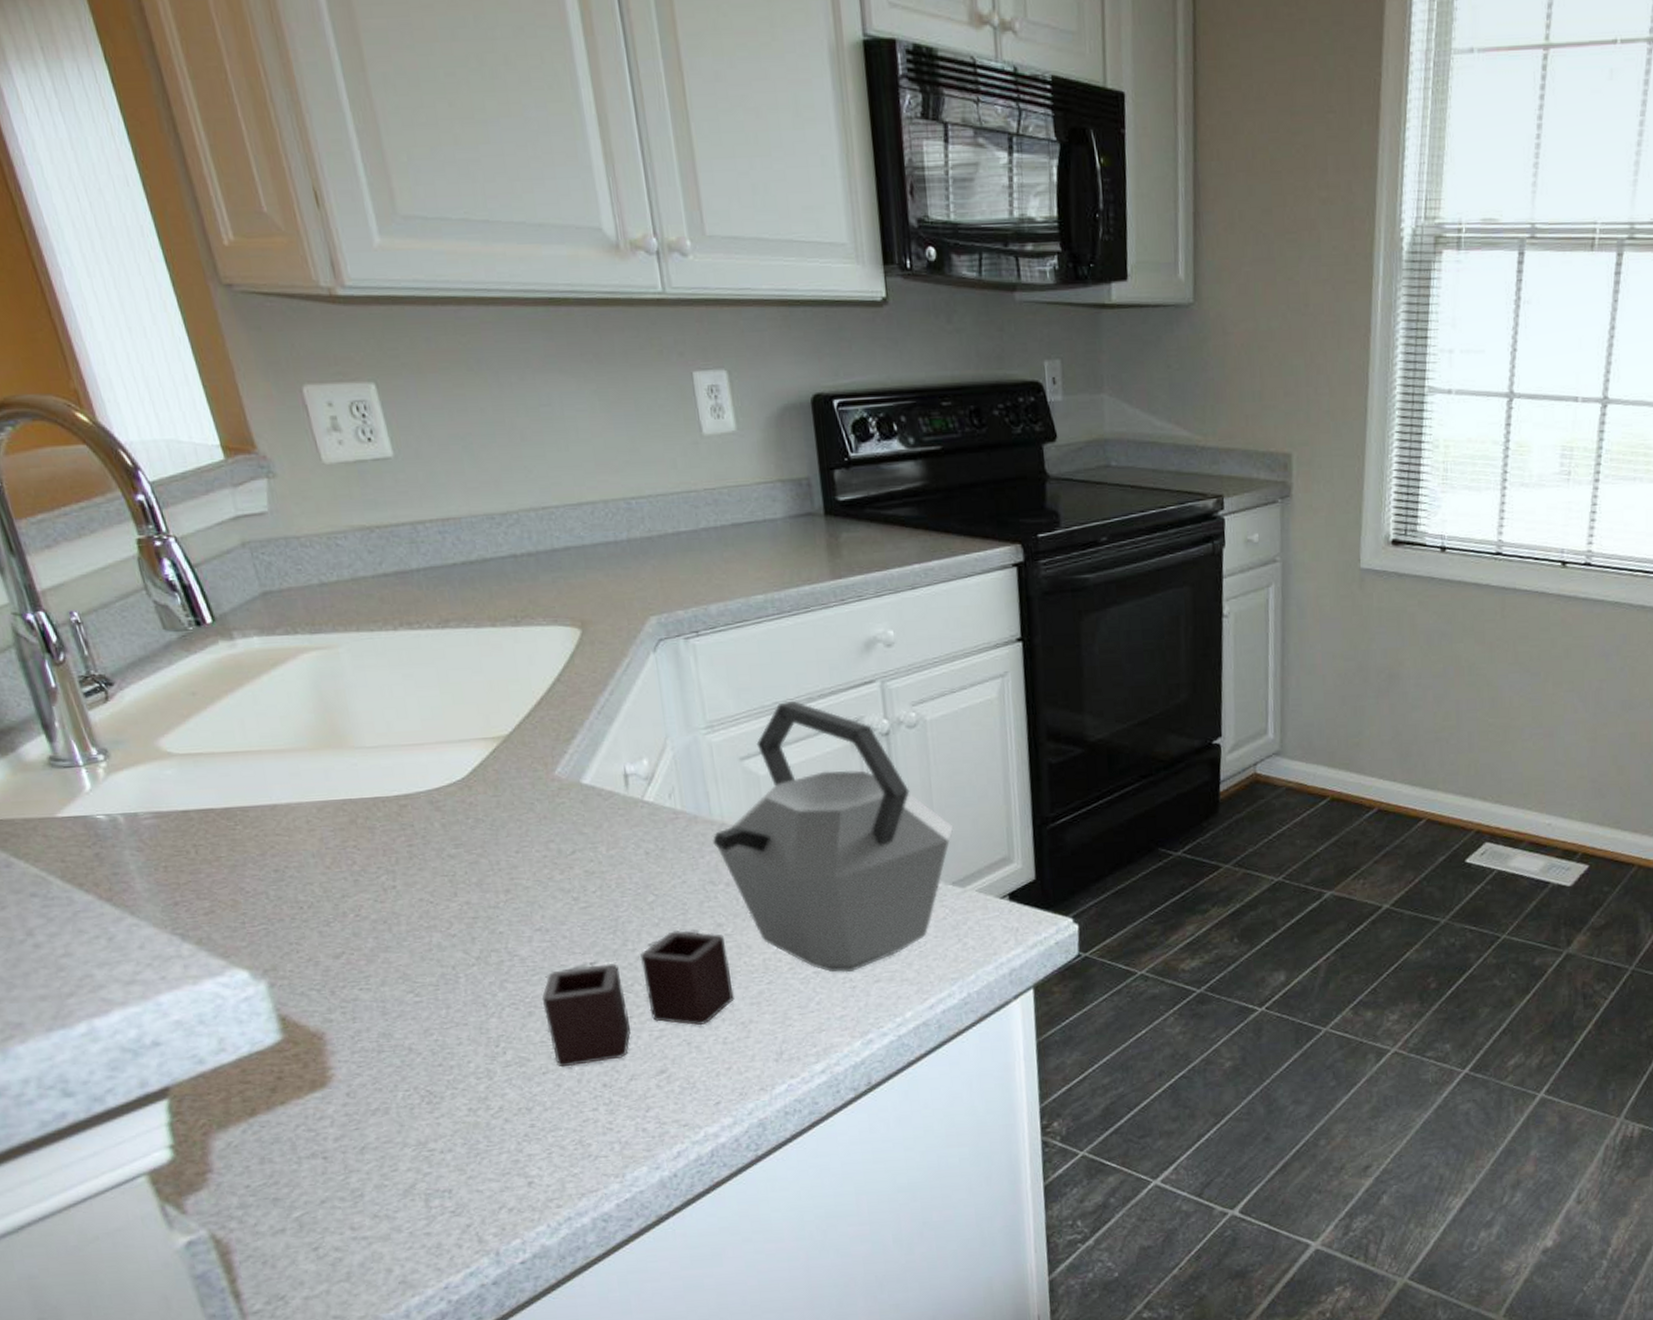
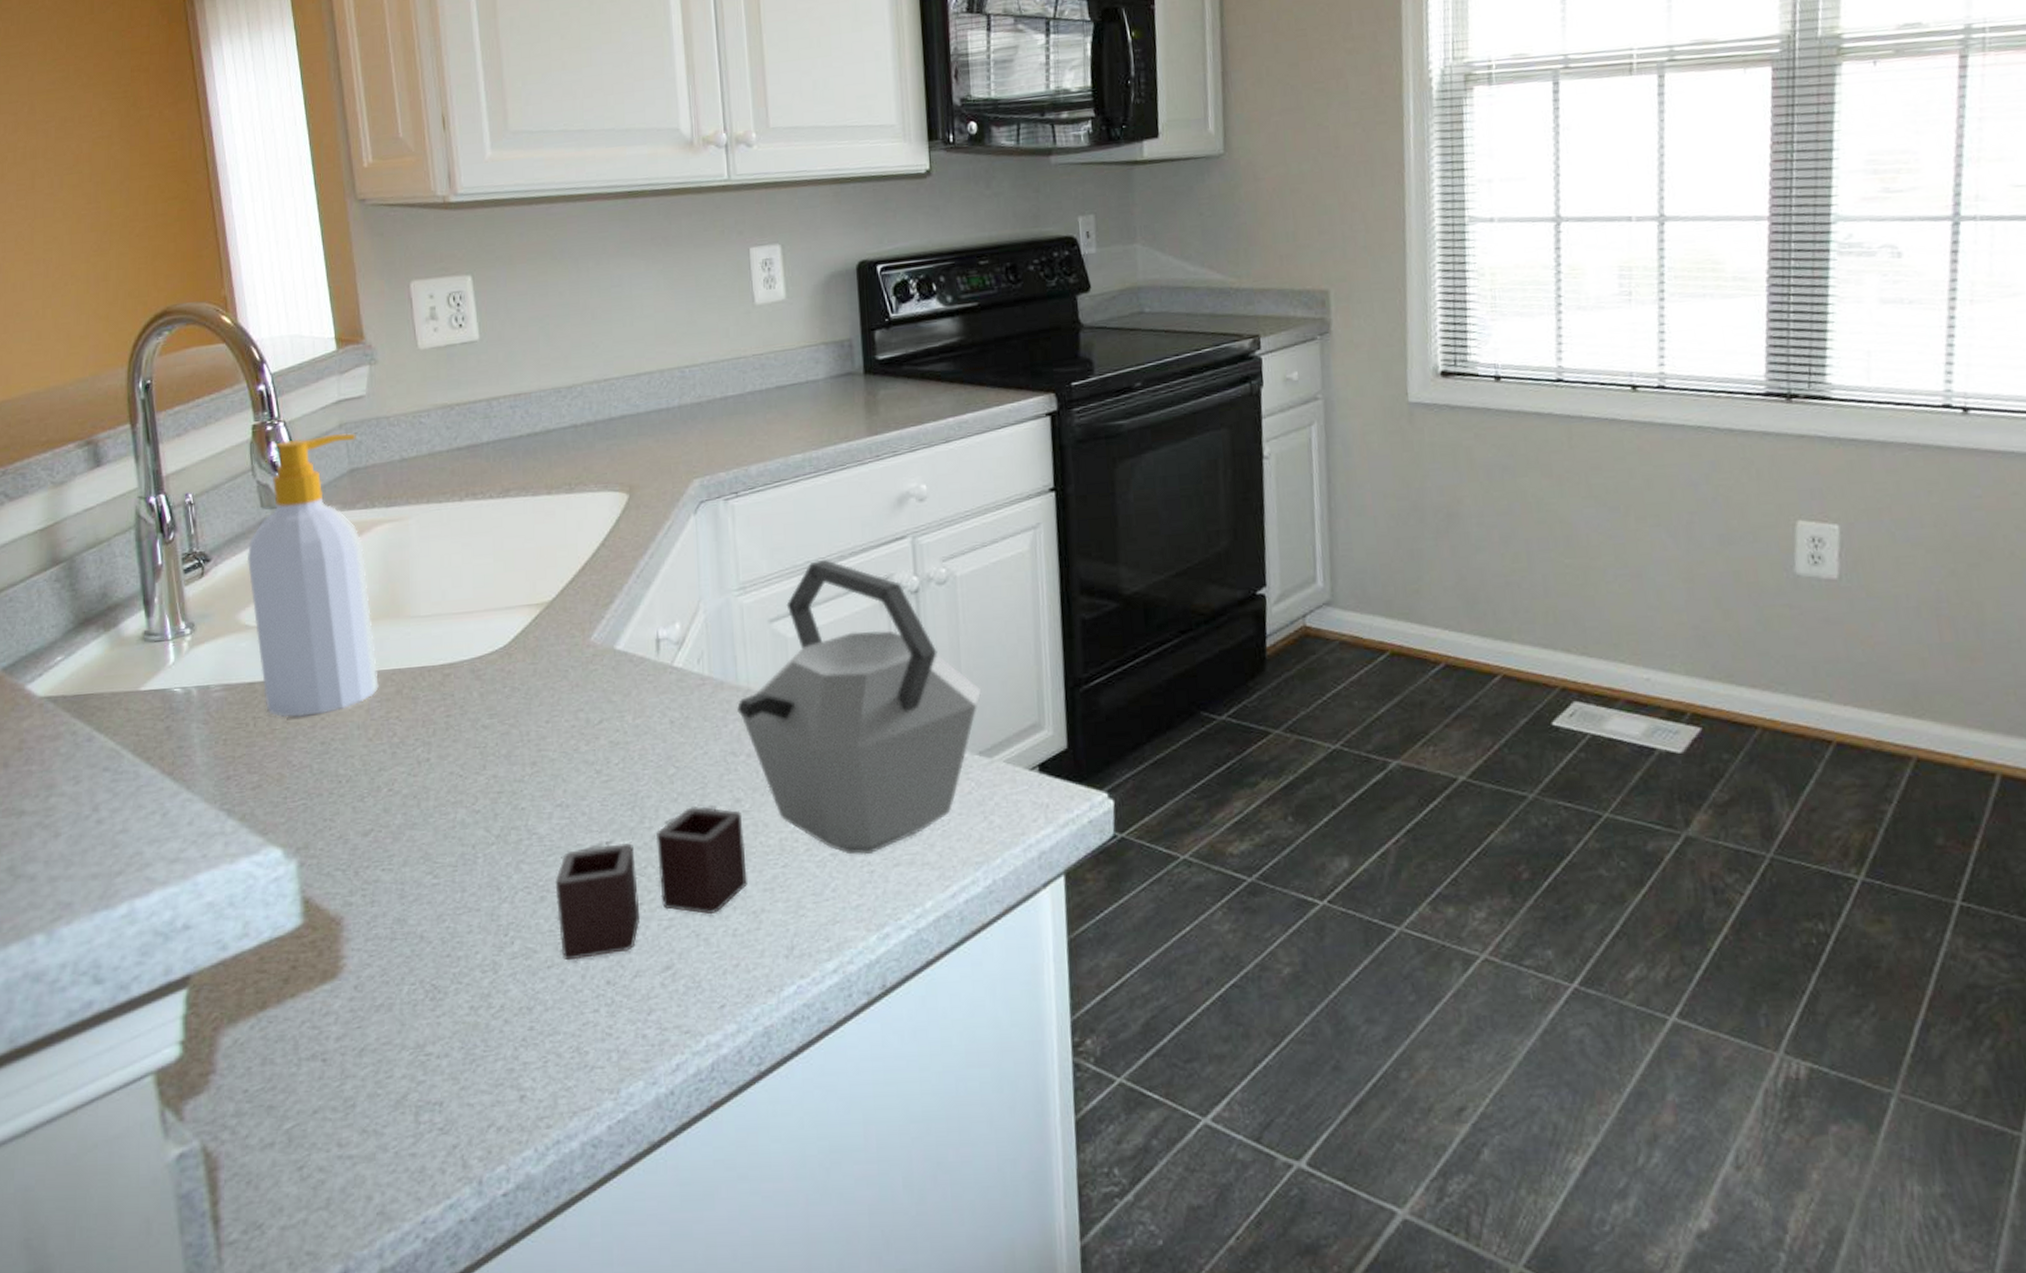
soap bottle: none [156,552,330,846] -> present [247,433,379,718]

